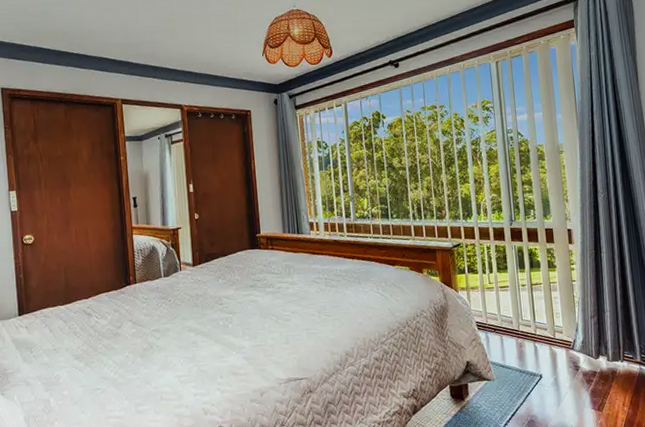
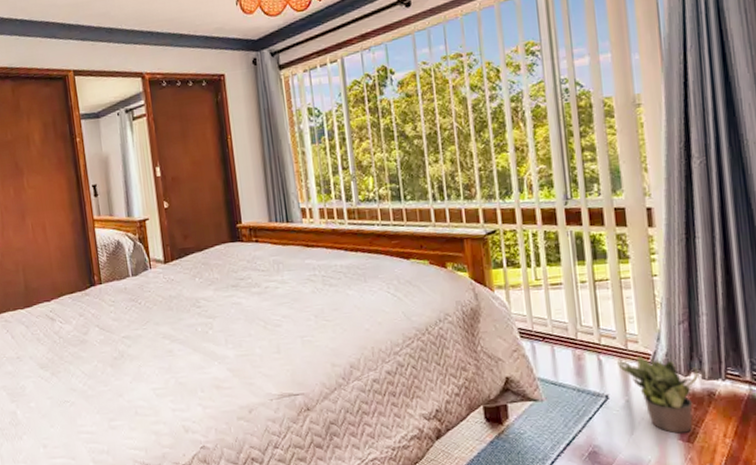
potted plant: none [548,342,605,404] -> present [617,354,698,434]

